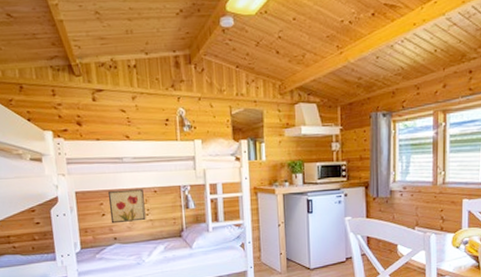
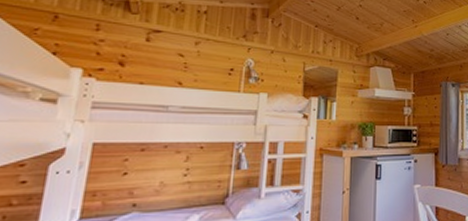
wall art: present [108,189,146,224] -> none [133,144,186,186]

